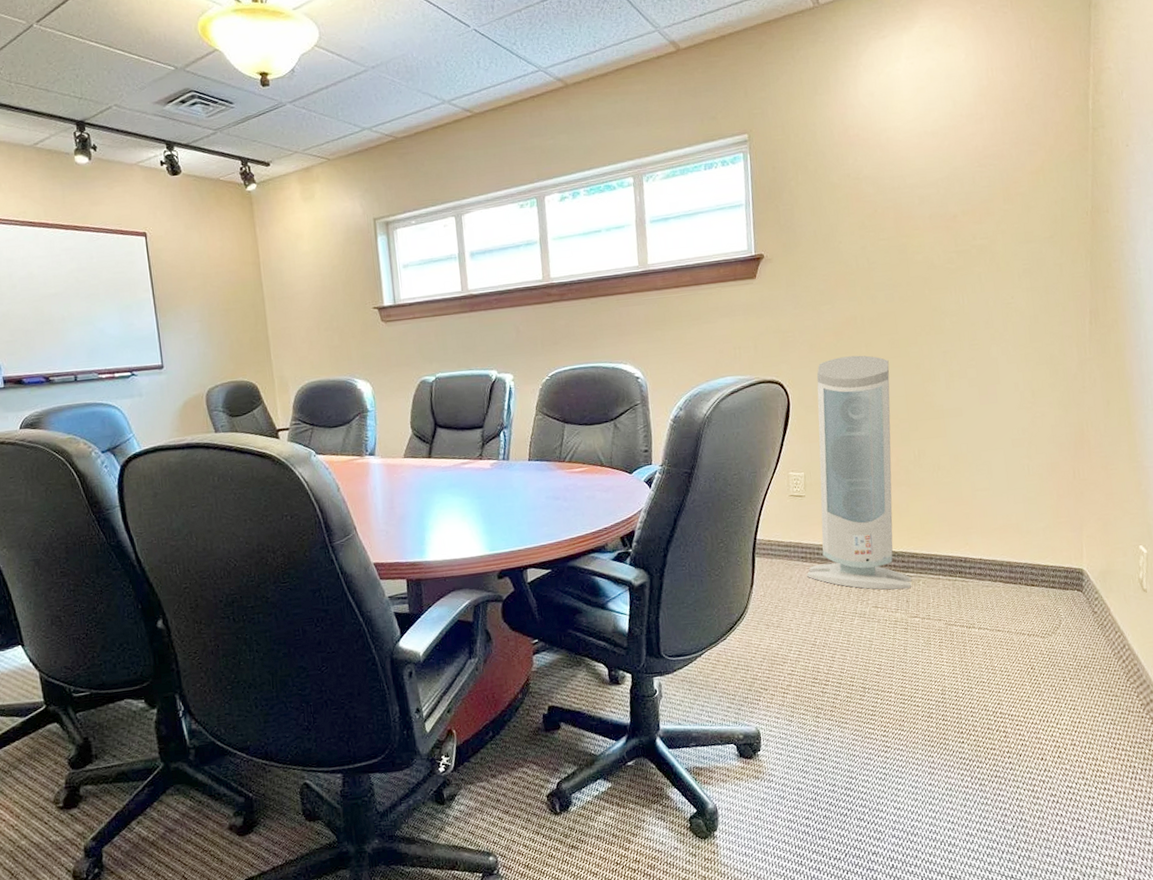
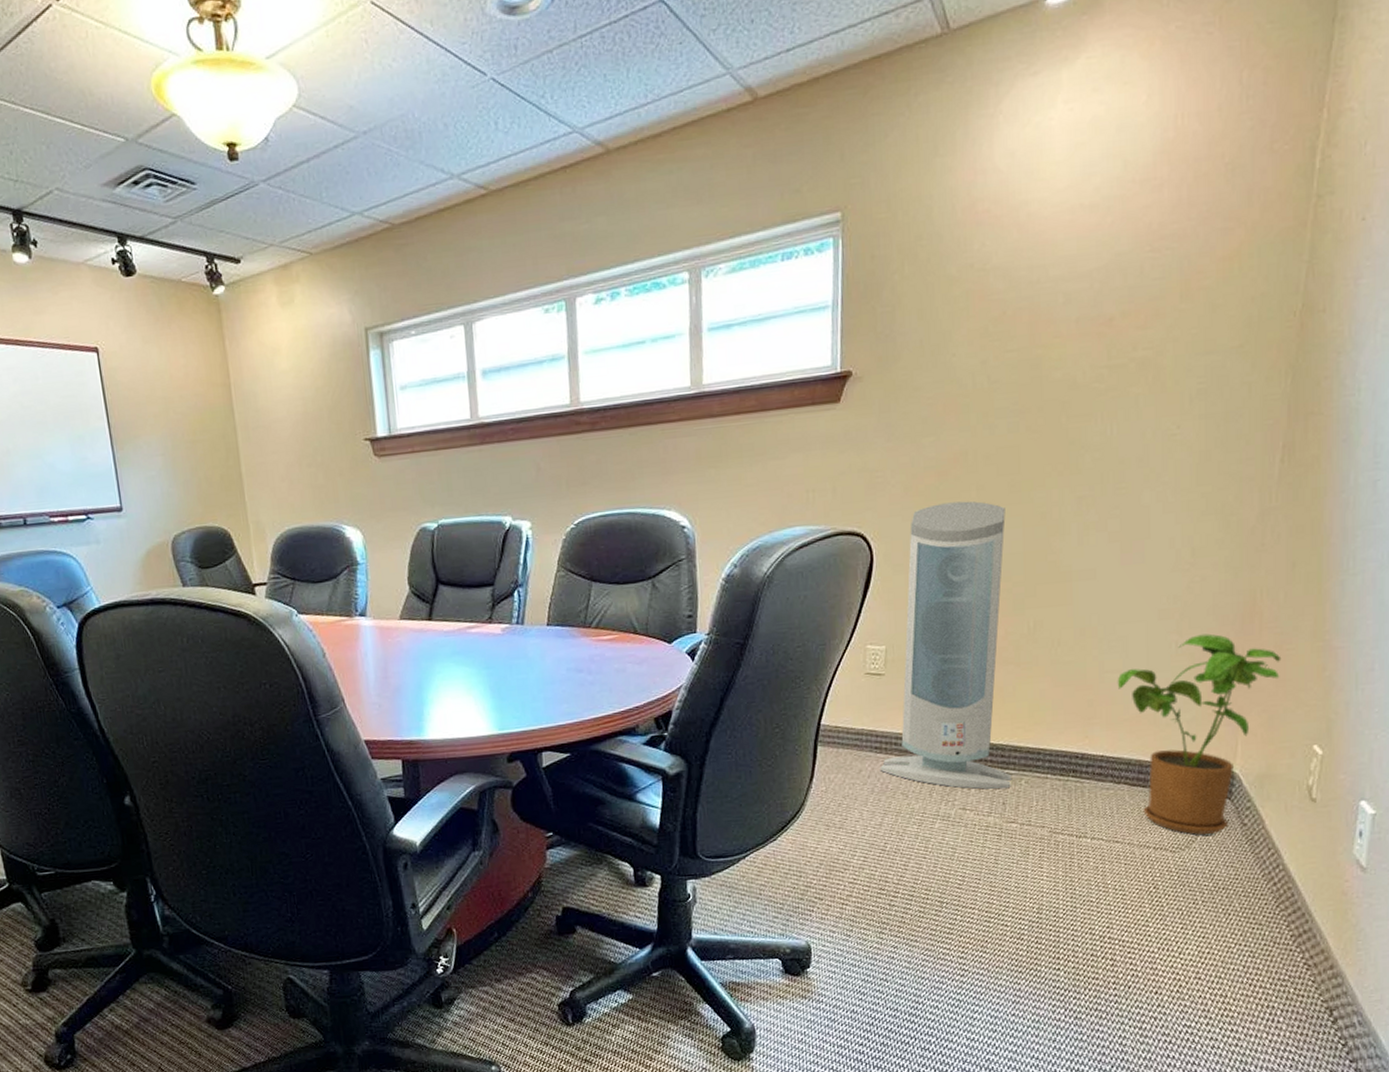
house plant: none [986,458,1108,622] -> present [1117,633,1282,835]

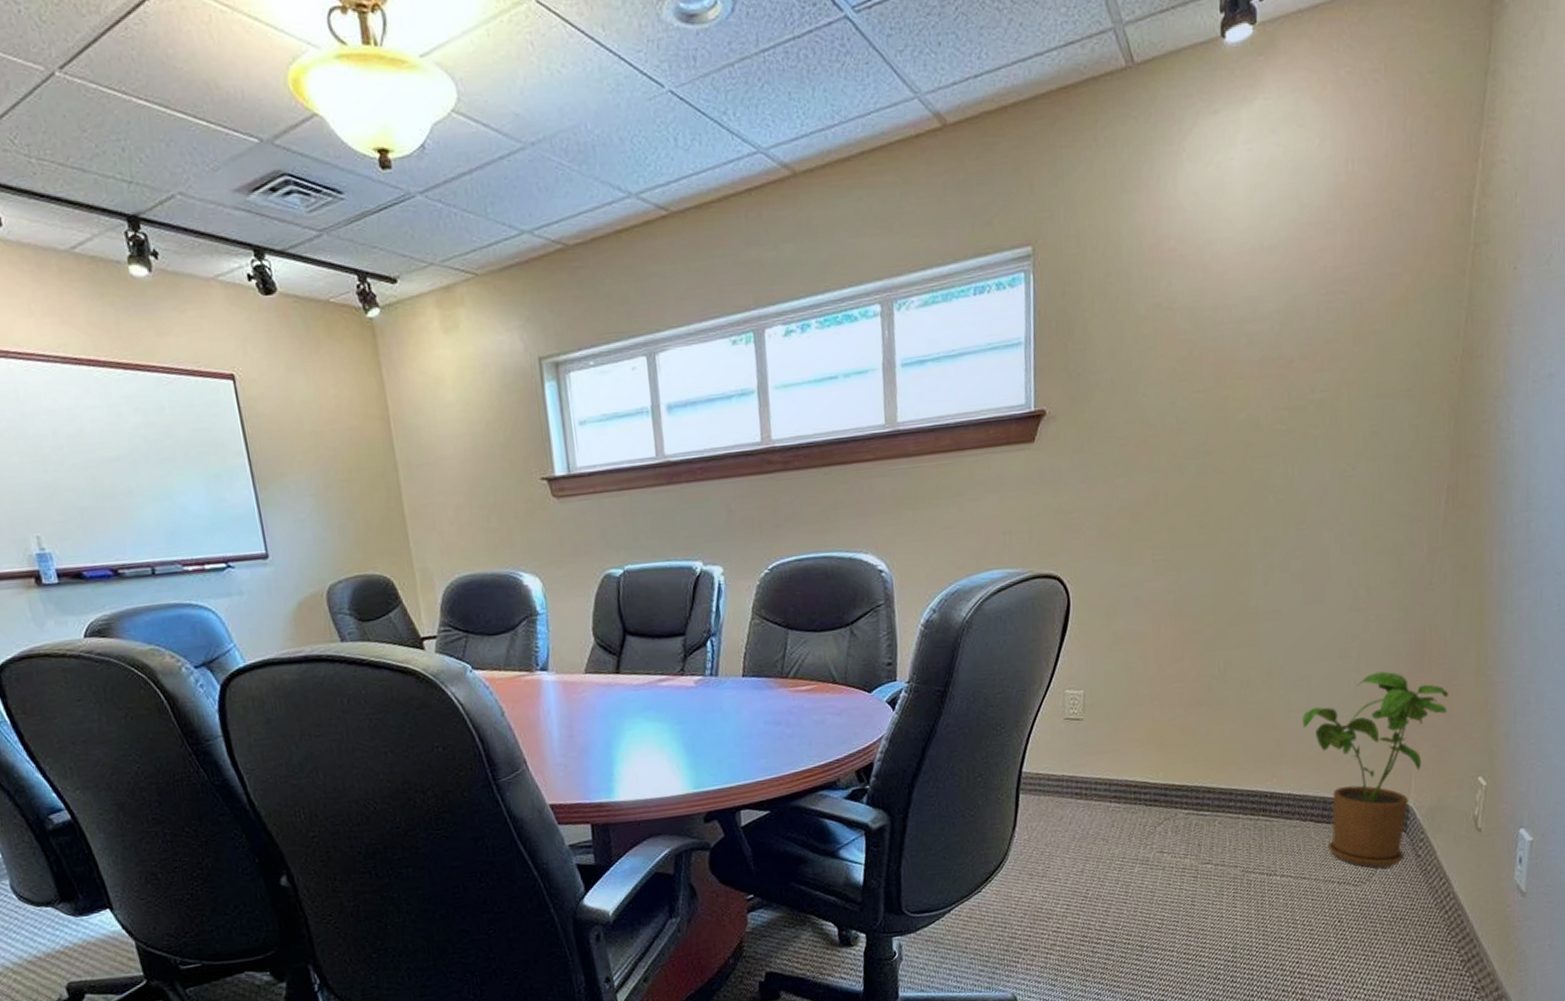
air purifier: present [879,501,1011,789] -> none [1080,542,1206,832]

